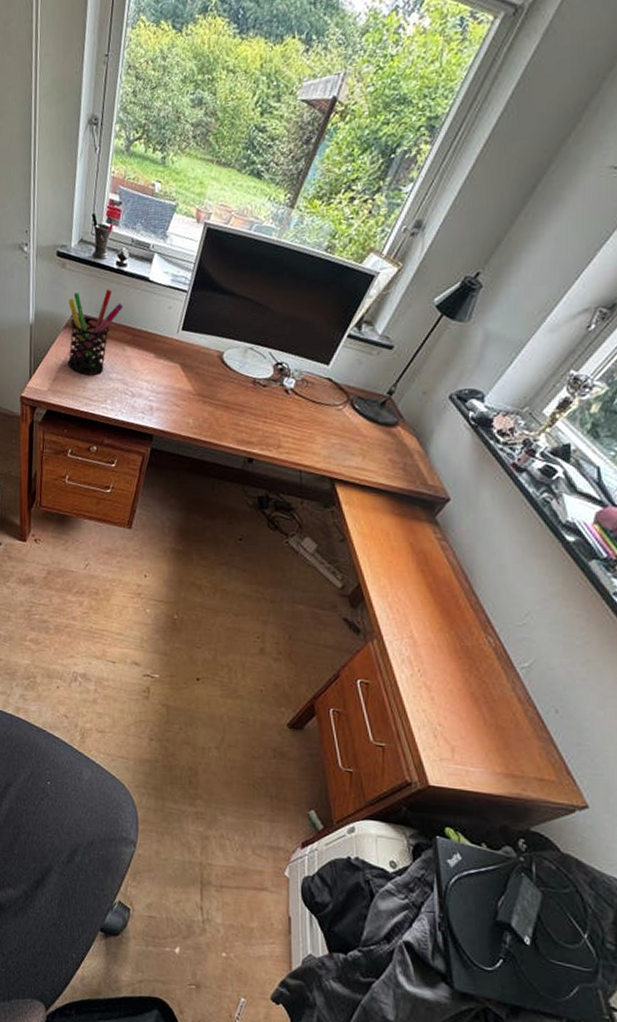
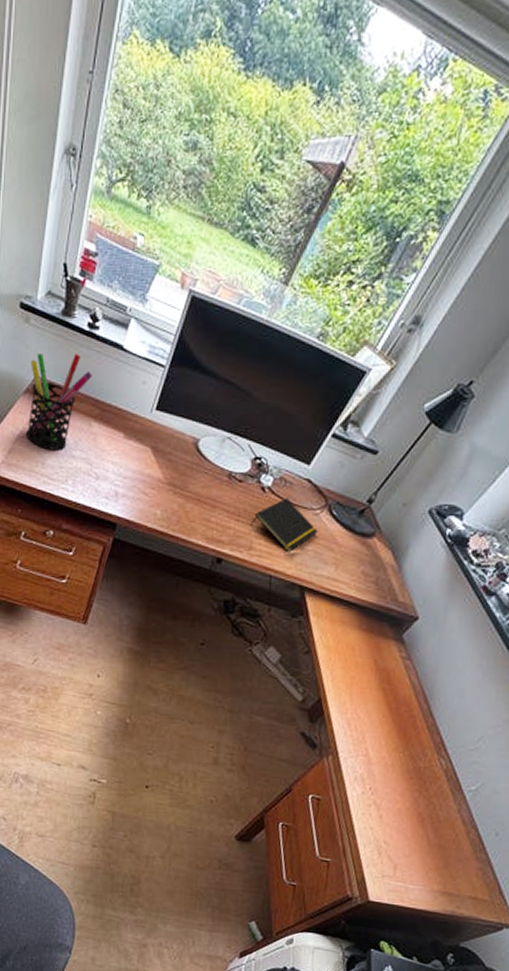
notepad: none [276,397,342,447] -> present [249,498,318,552]

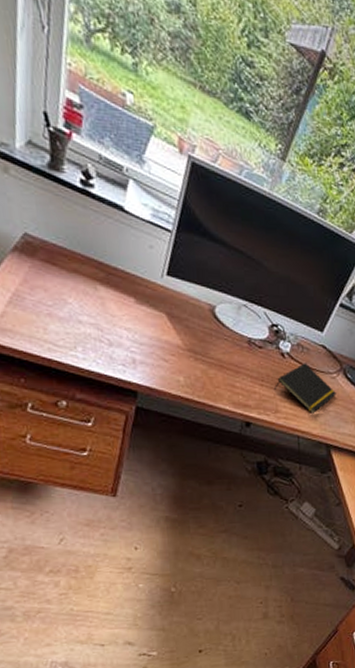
pen holder: present [27,354,93,450] -> none [16,209,92,315]

